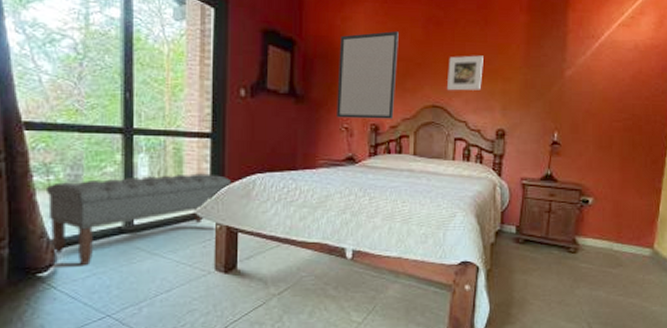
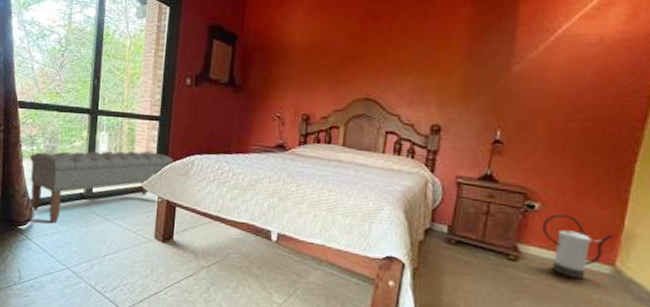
home mirror: present [337,31,399,119] -> none [271,26,335,110]
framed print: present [446,55,483,91] -> none [380,49,421,85]
watering can: none [596,205,652,264] -> present [543,213,614,280]

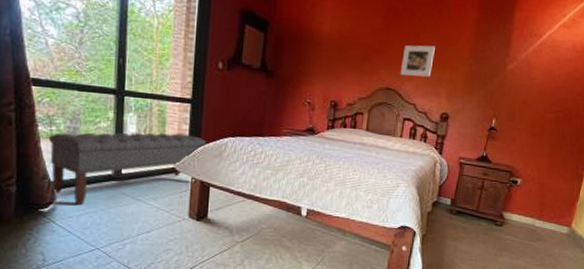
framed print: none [380,49,421,85] -> present [399,45,435,77]
watering can: present [543,213,614,280] -> none [522,187,572,239]

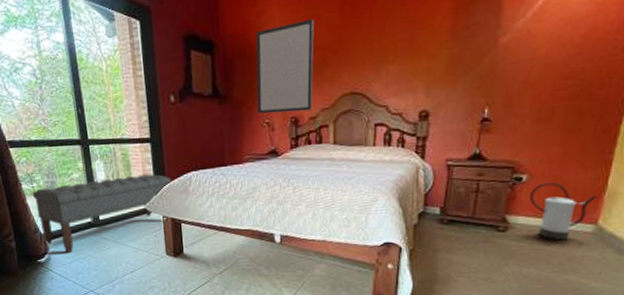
home mirror: none [301,18,361,98] -> present [256,19,314,114]
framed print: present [399,45,435,77] -> none [365,33,405,76]
watering can: none [522,187,572,239] -> present [530,181,598,241]

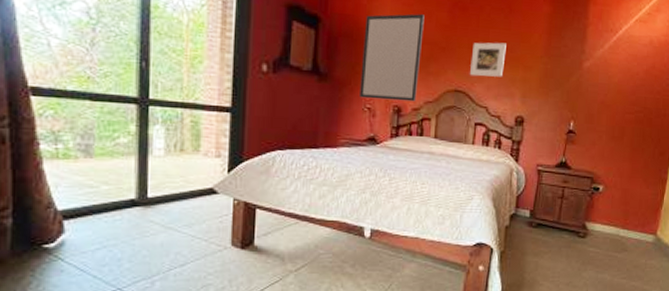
bench: present [32,174,172,254] -> none [53,147,251,239]
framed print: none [365,33,405,76] -> present [469,42,506,77]
watering can: present [530,181,598,241] -> none [605,193,657,249]

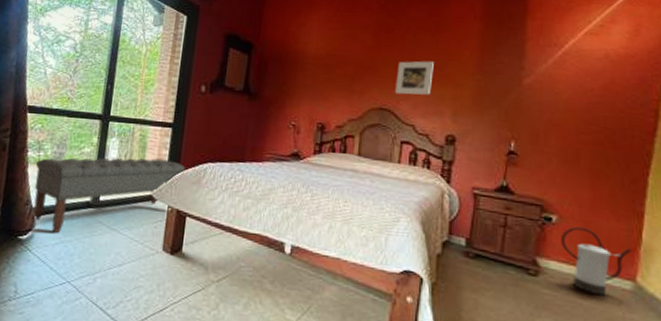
bench: none [53,147,251,239] -> present [32,158,186,234]
home mirror: present [360,13,424,102] -> none [285,37,349,119]
watering can: none [605,193,657,249] -> present [561,226,633,296]

